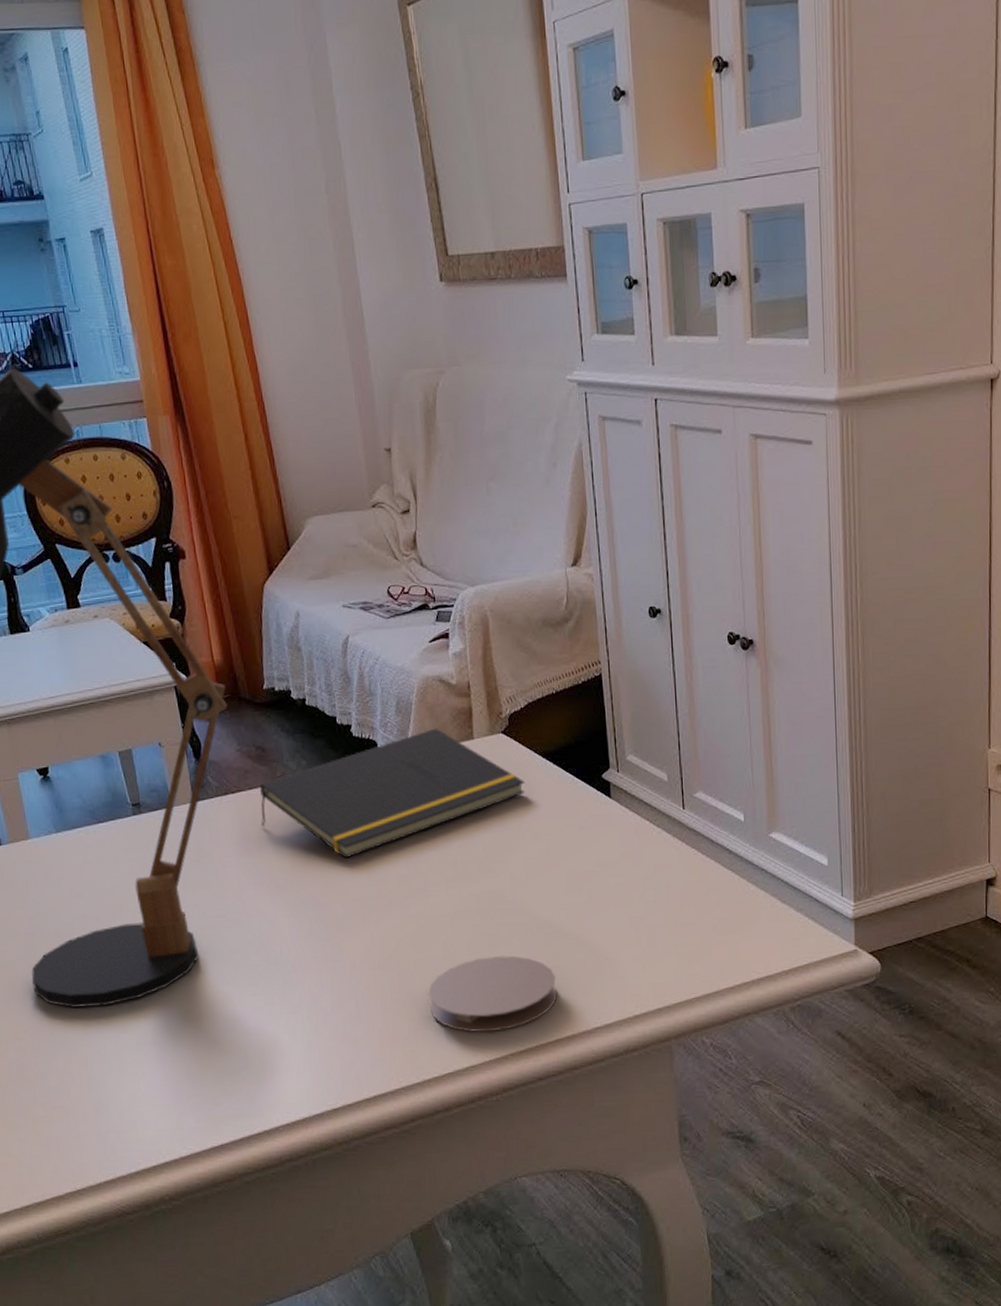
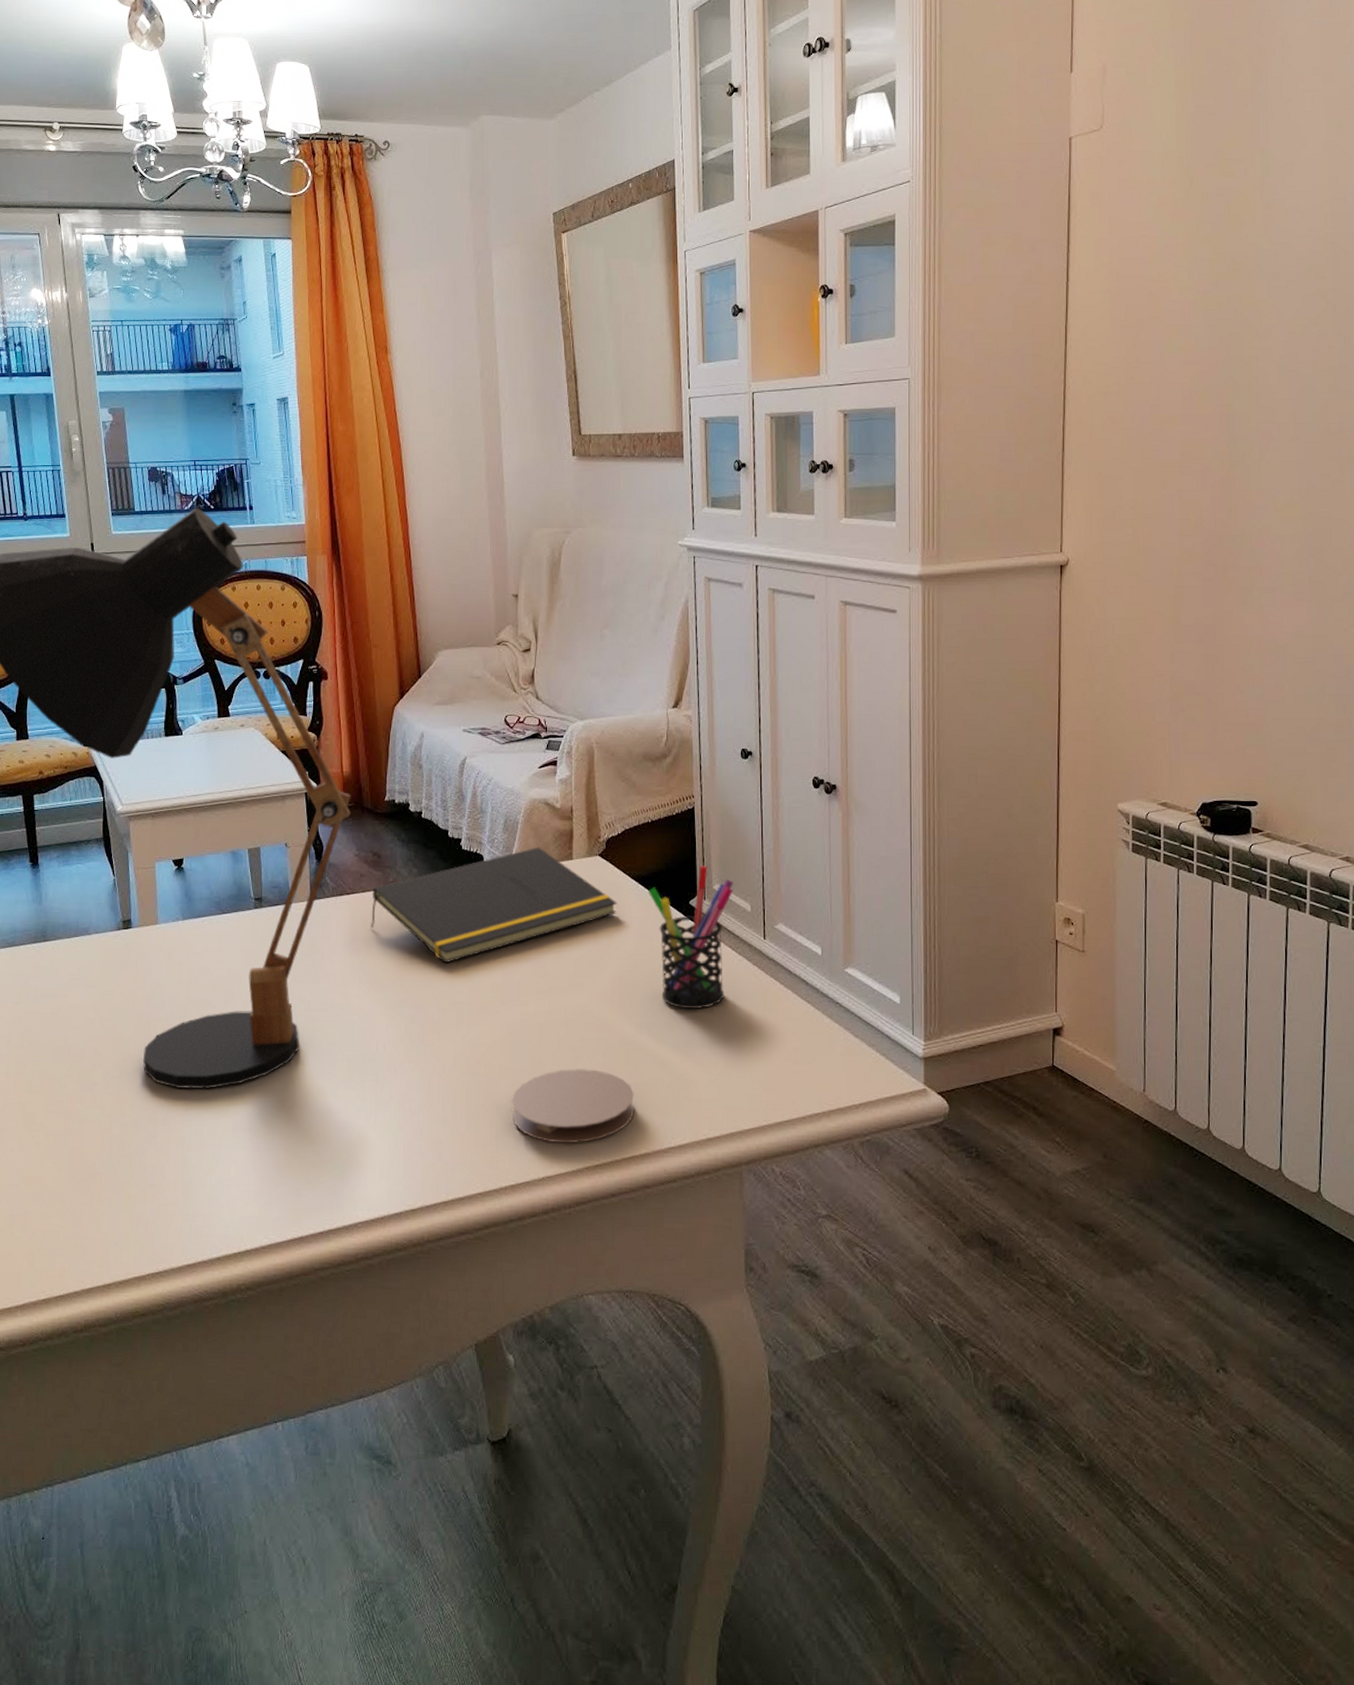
pen holder: none [556,736,648,888] -> present [647,866,733,1010]

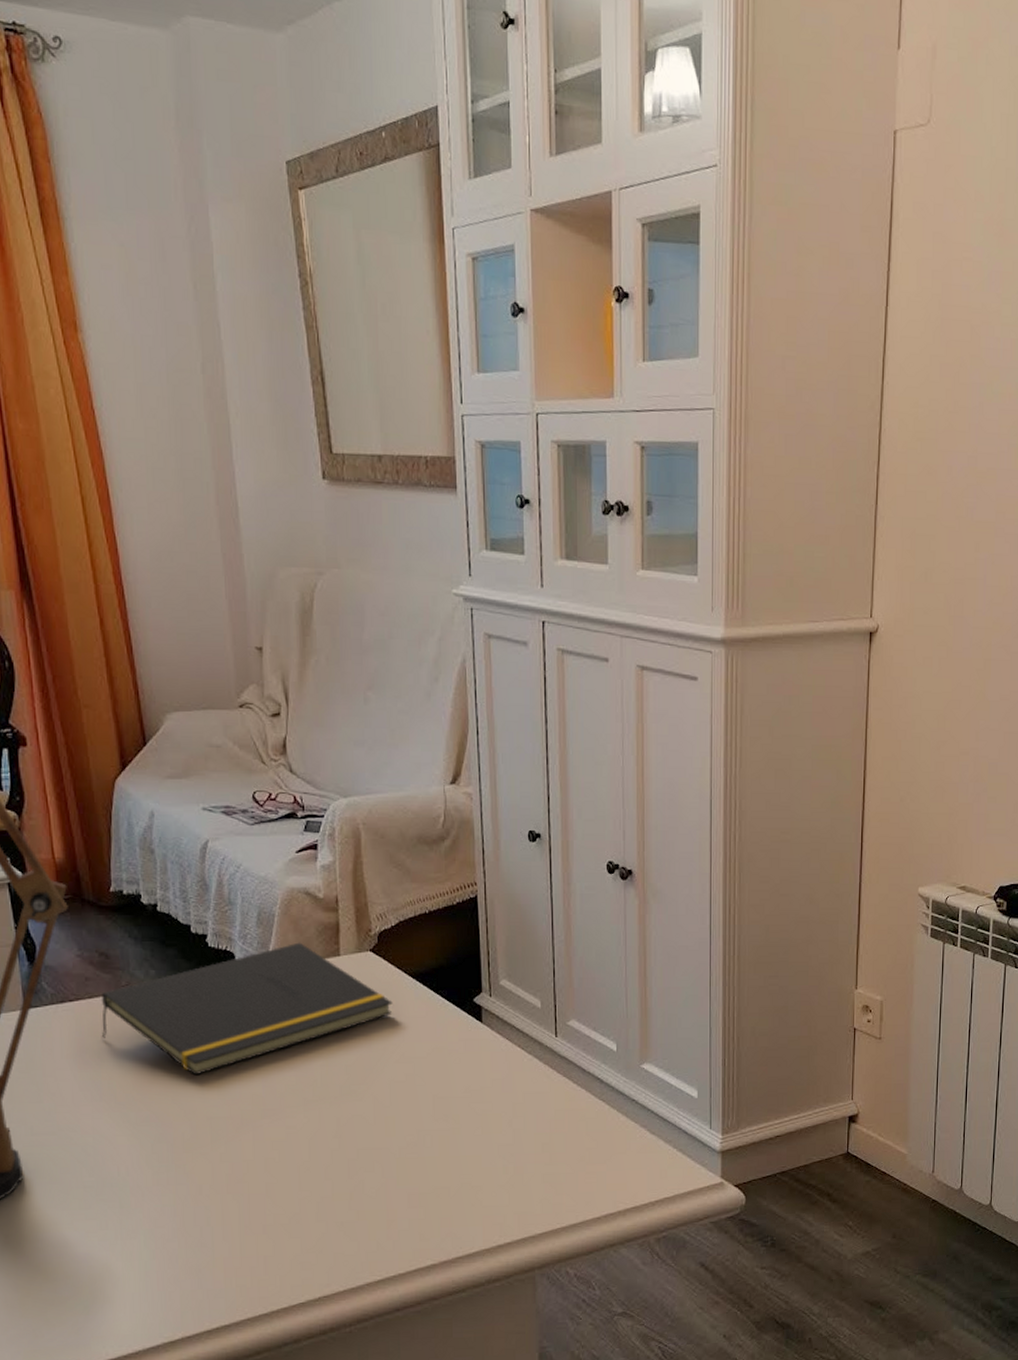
coaster: present [512,1069,635,1144] -> none [280,1181,419,1262]
pen holder: present [647,866,733,1010] -> none [427,960,522,1114]

